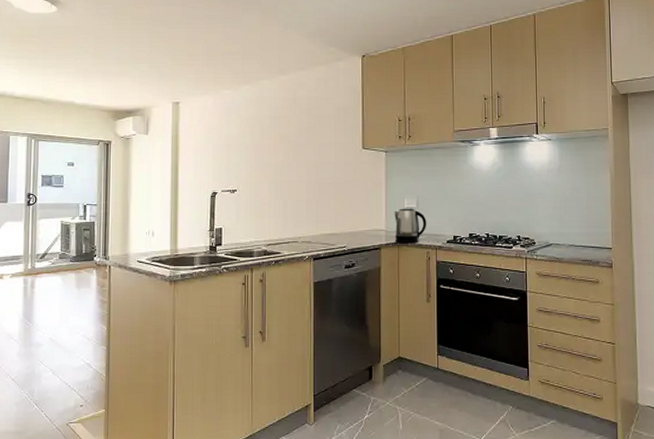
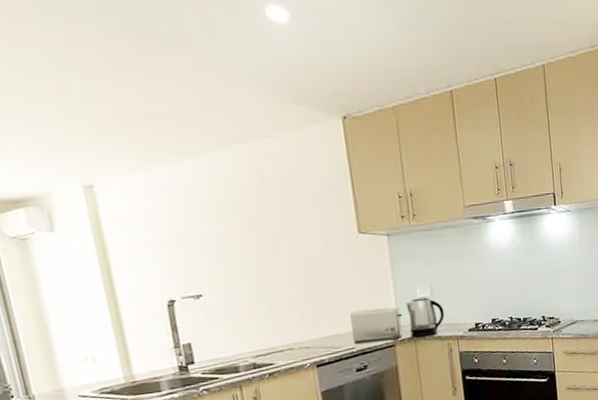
toaster: none [345,214,390,244] -> present [350,307,403,345]

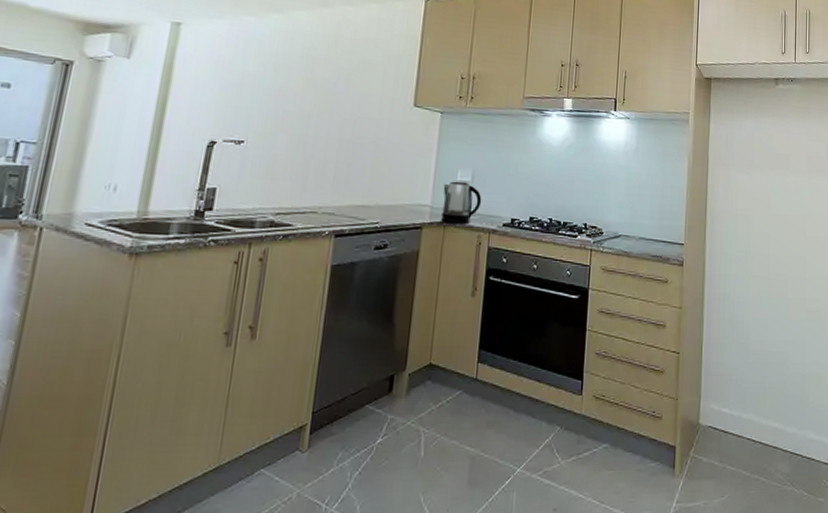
toaster: present [350,307,403,345] -> none [379,184,438,223]

